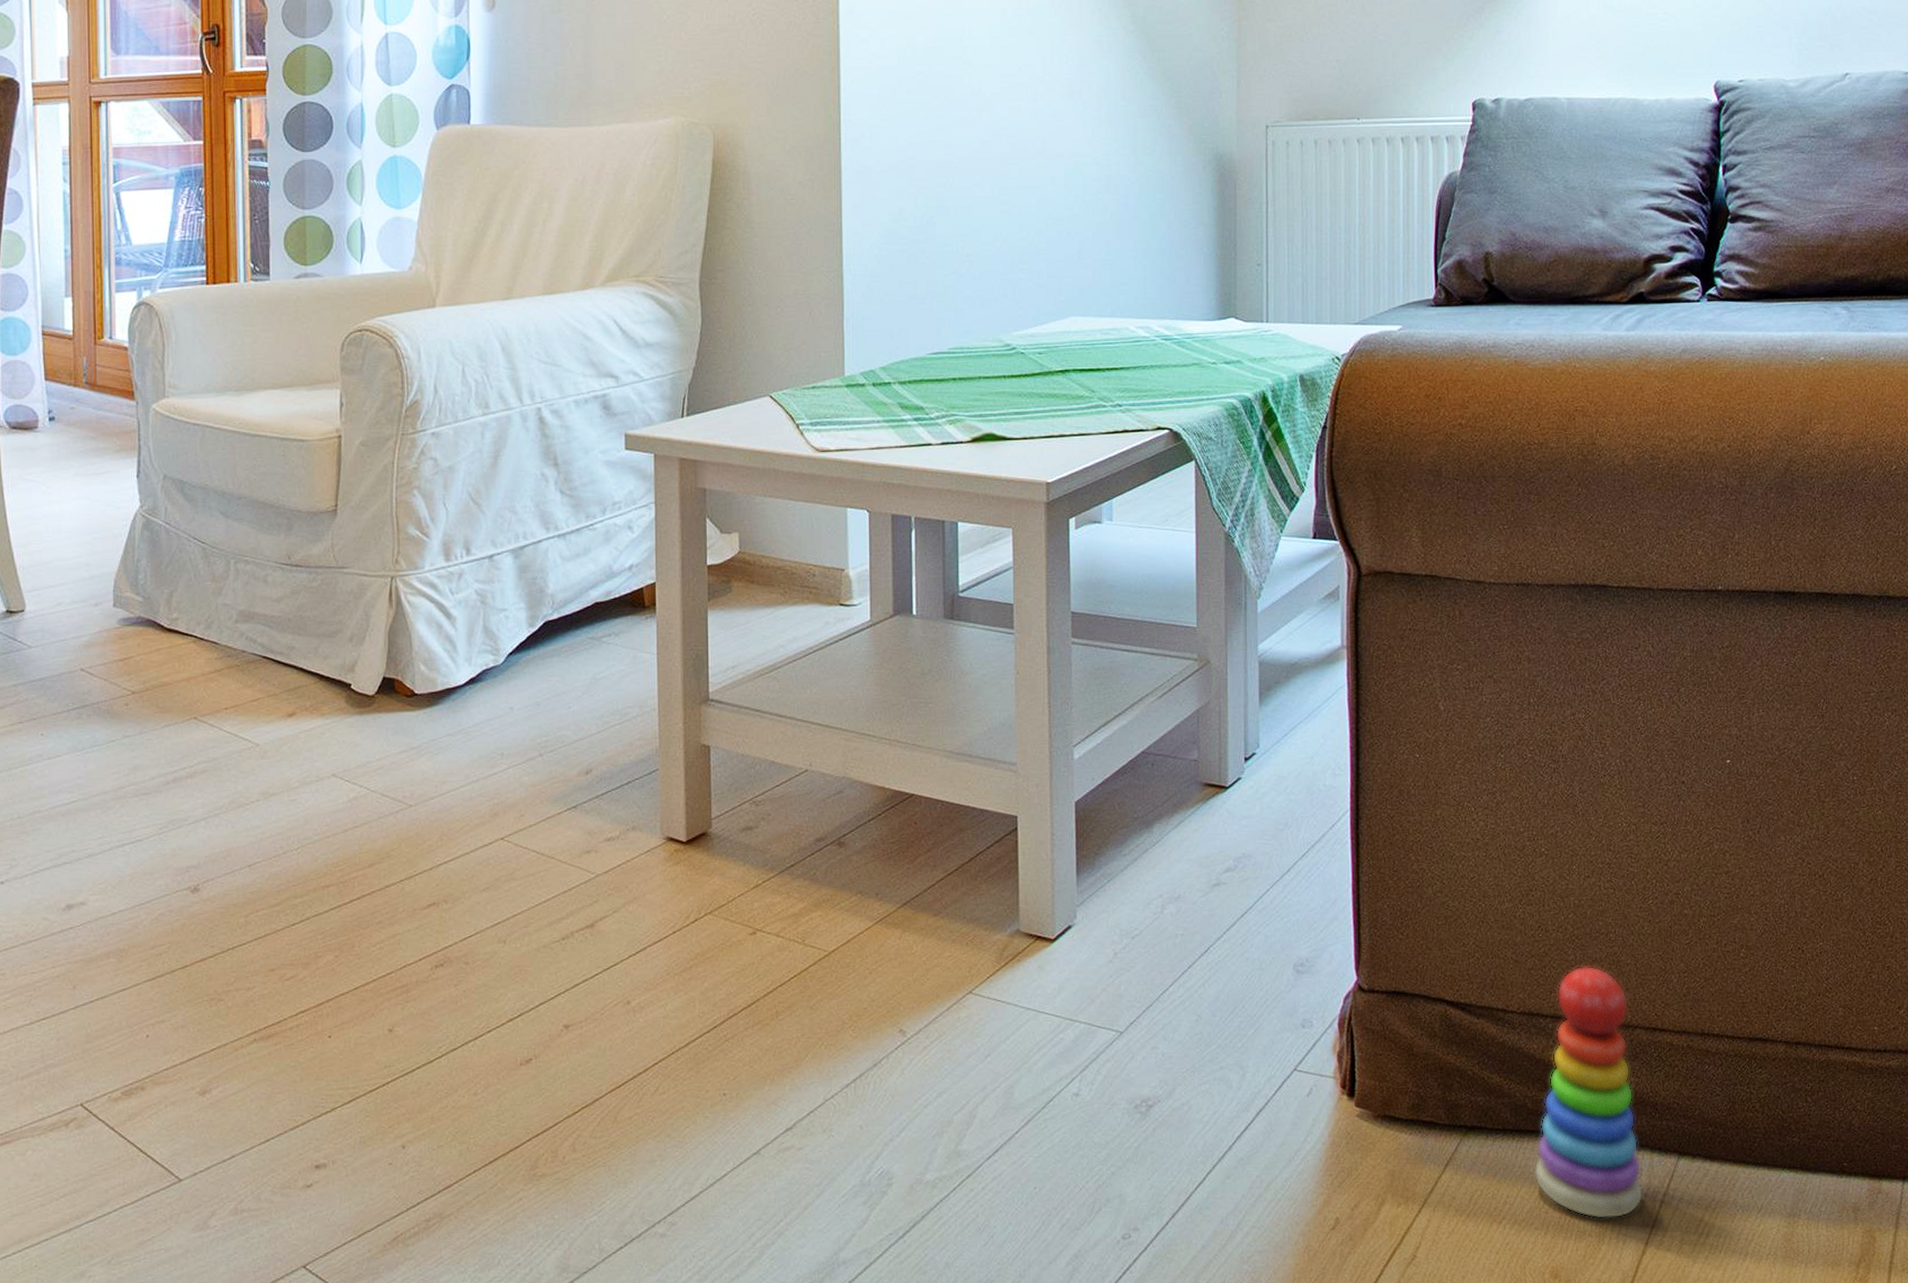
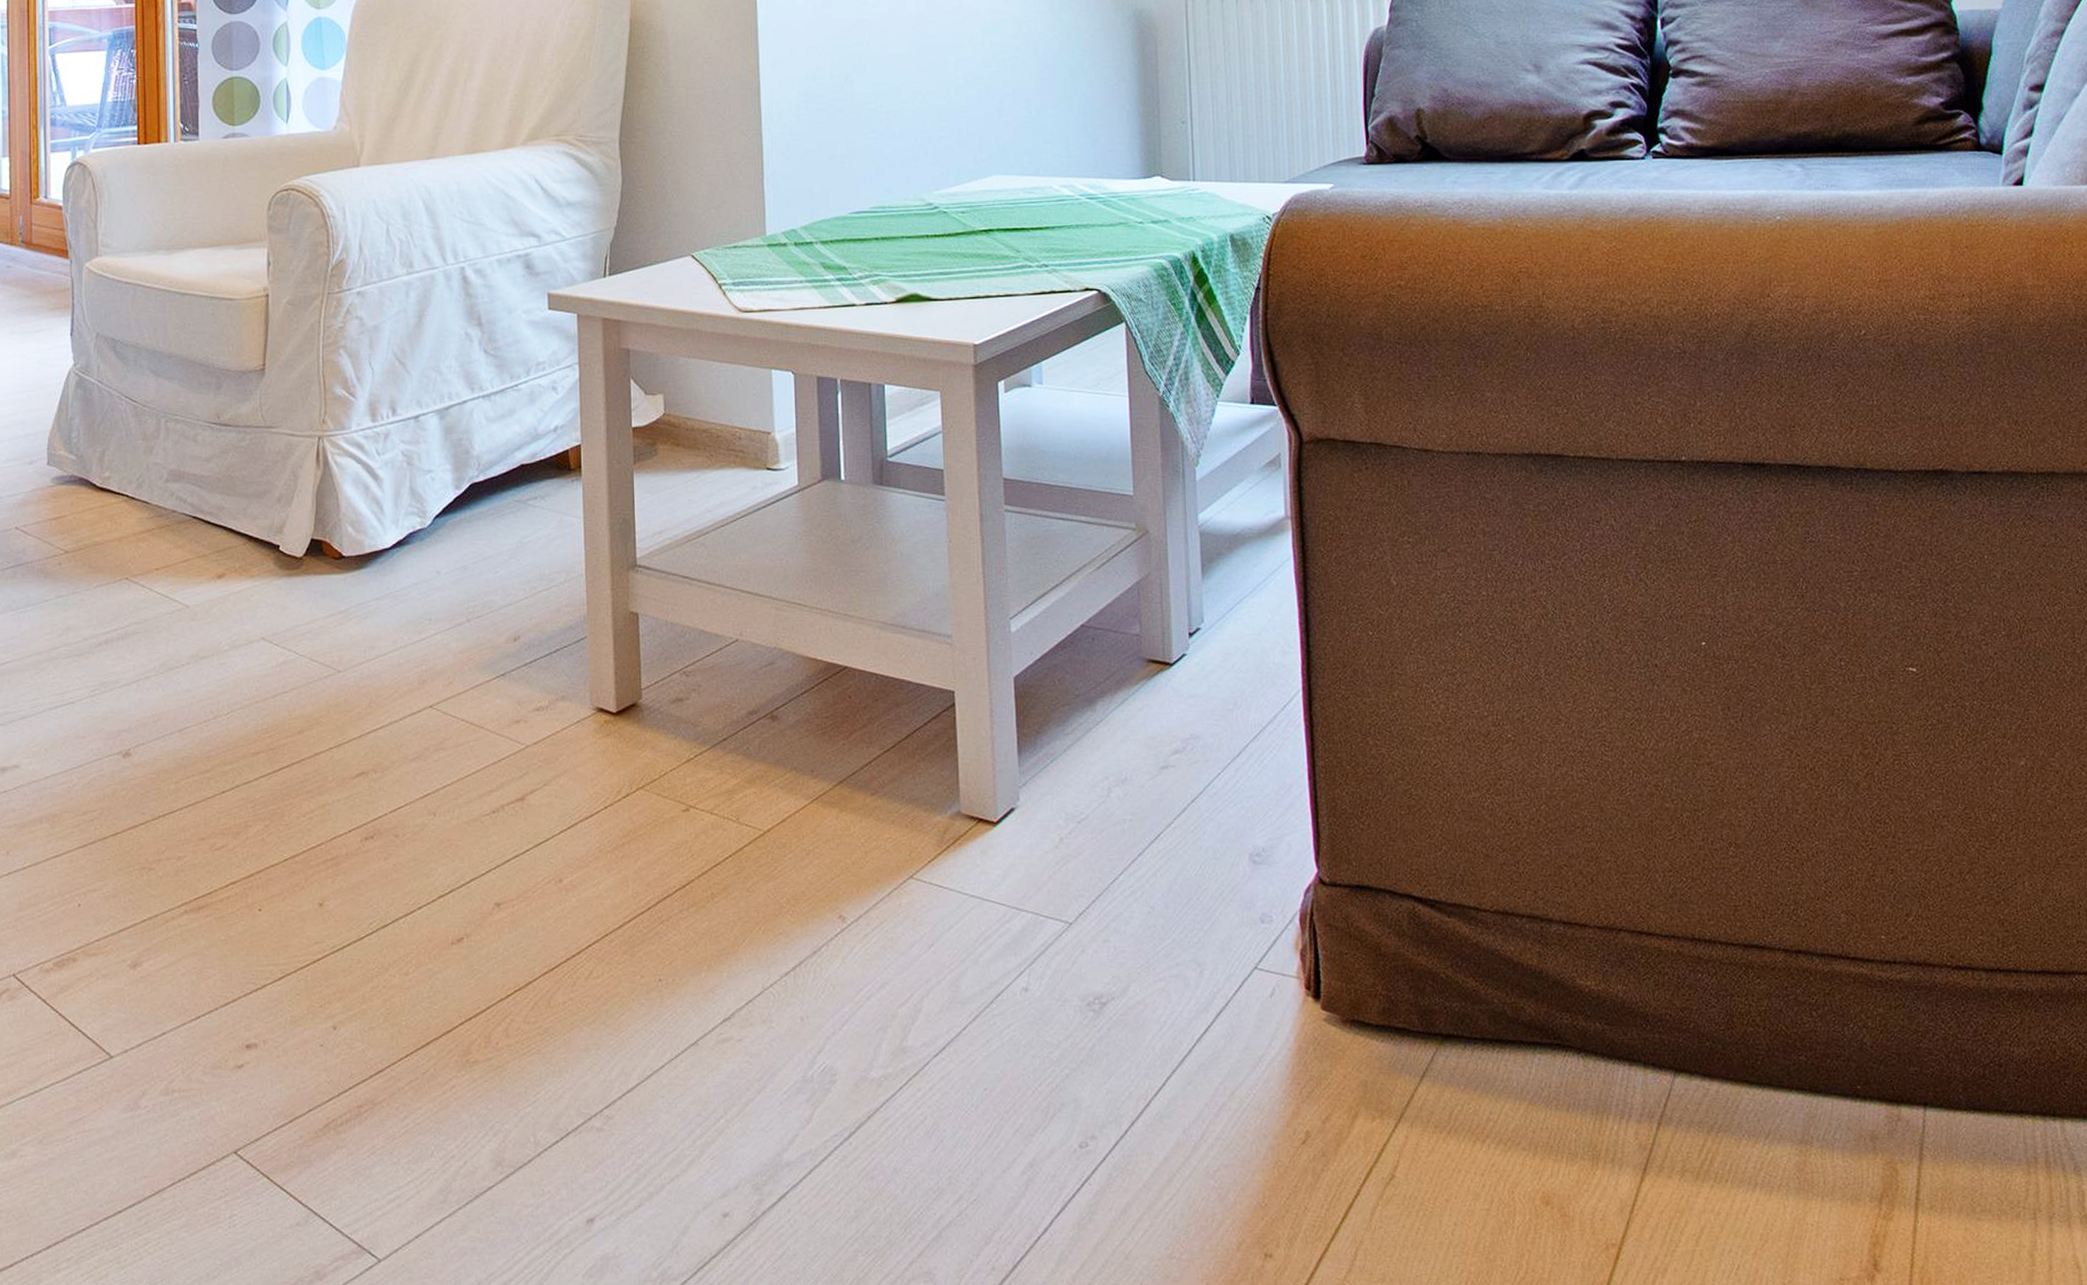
stacking toy: present [1534,965,1644,1220] -> none [1518,862,1639,1141]

